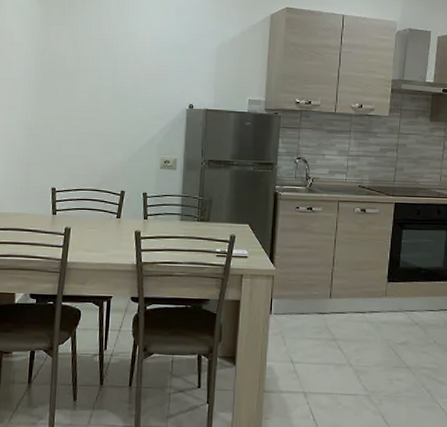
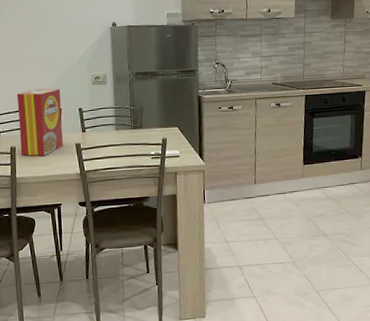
cereal box: none [75,167,126,241] -> present [17,88,63,156]

